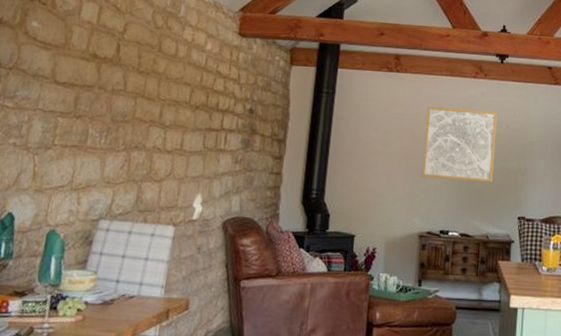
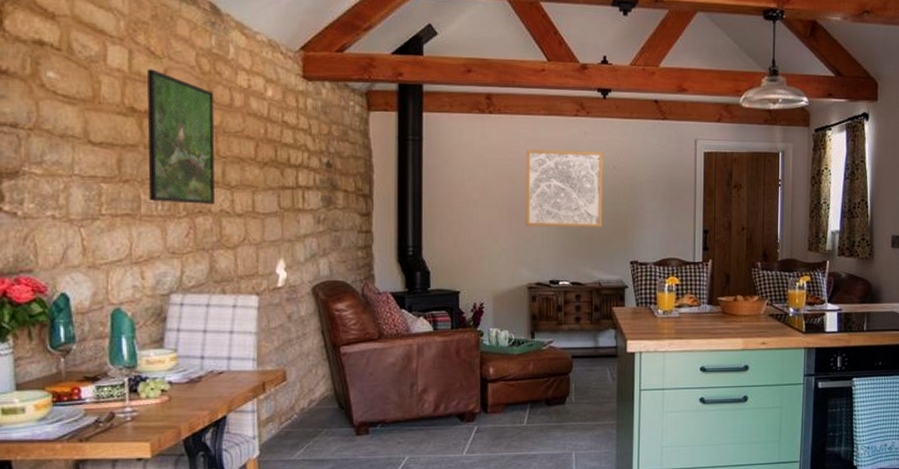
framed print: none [95,22,163,141] -> present [147,69,215,204]

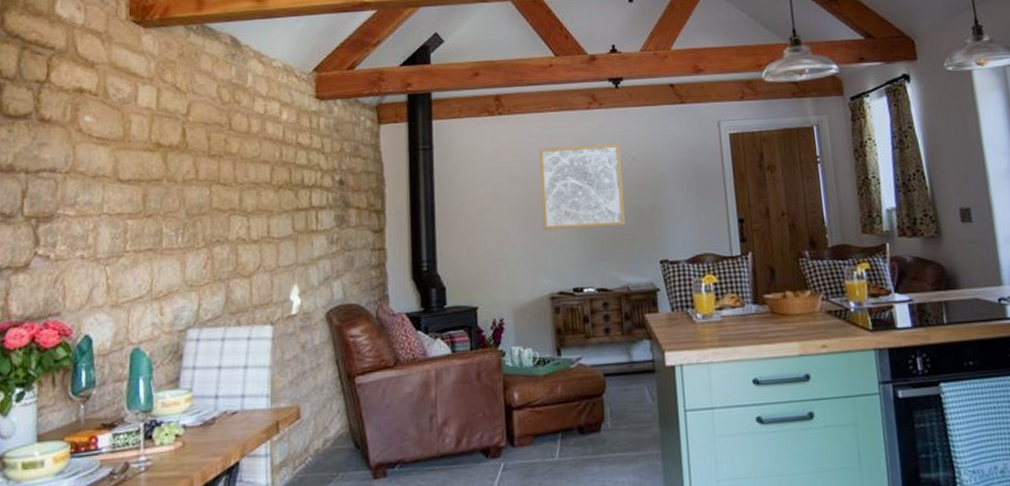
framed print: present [147,69,215,204] -> none [170,104,233,234]

